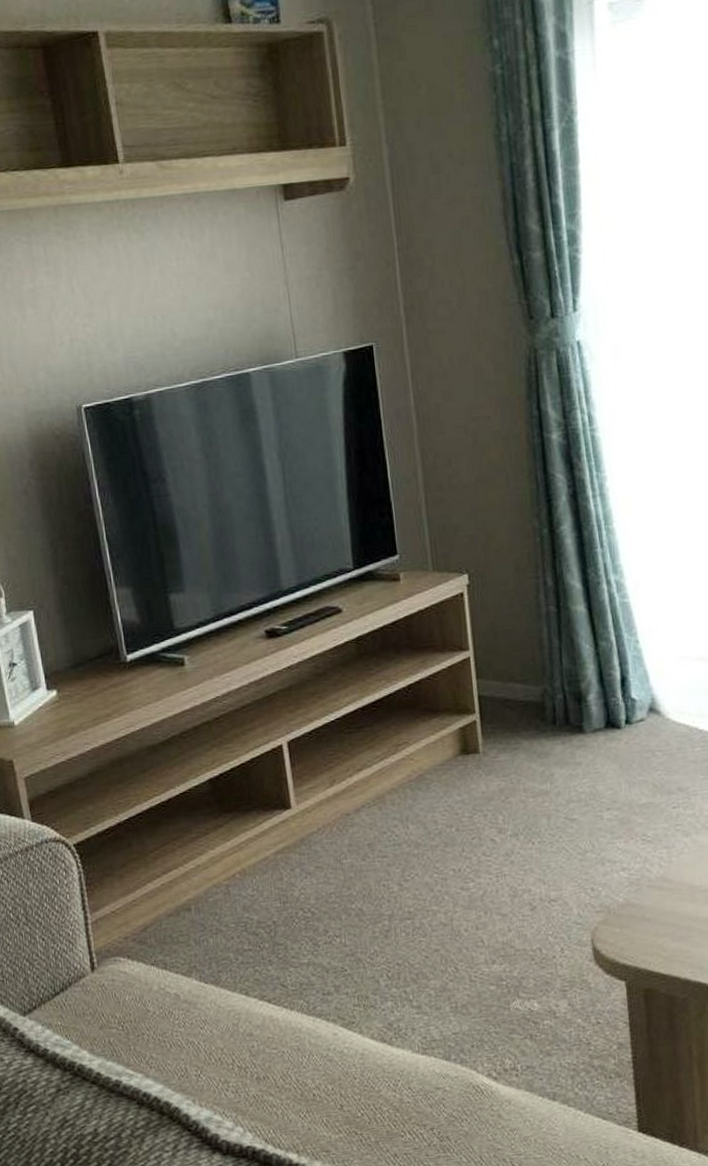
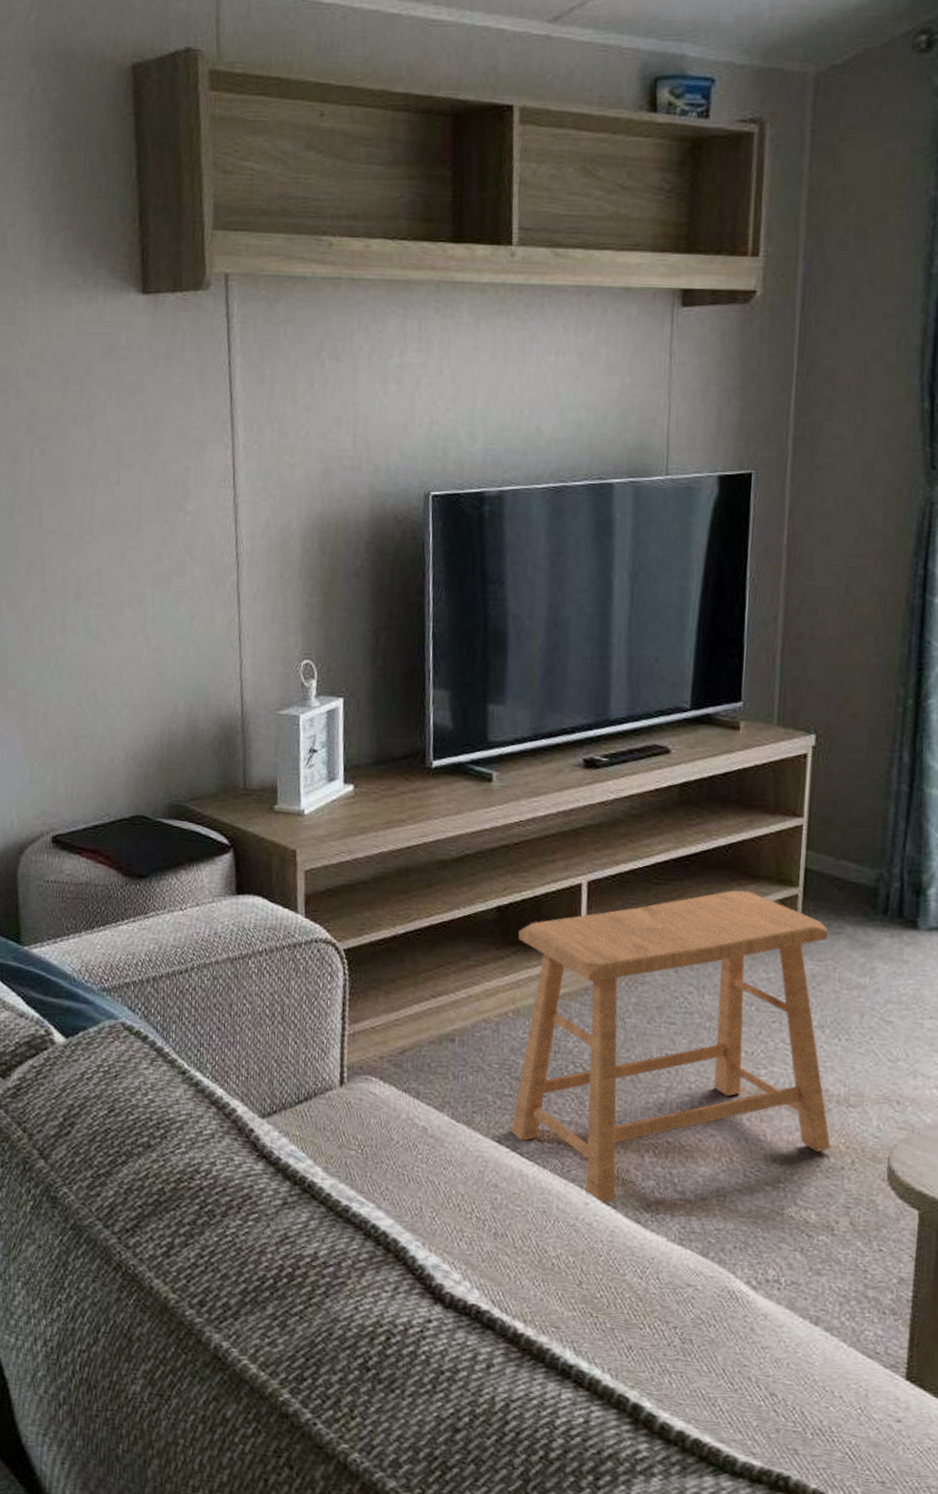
stool: none [232,725,541,1032] -> present [511,890,831,1205]

